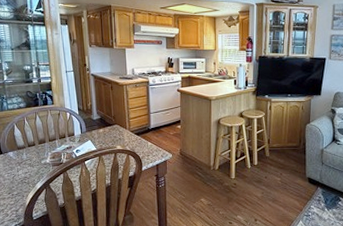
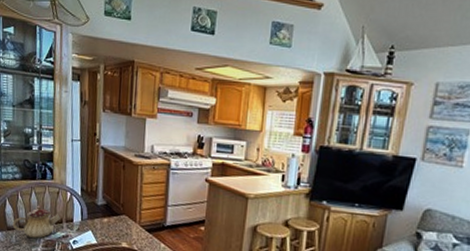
teapot: none [22,126,63,153] -> present [12,205,60,238]

